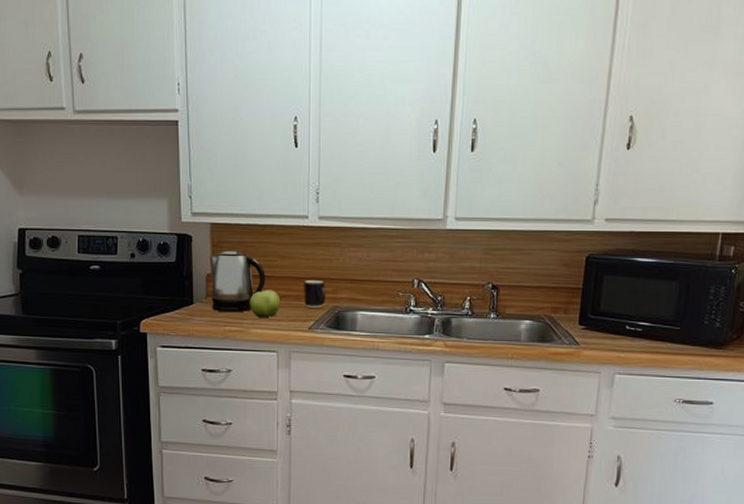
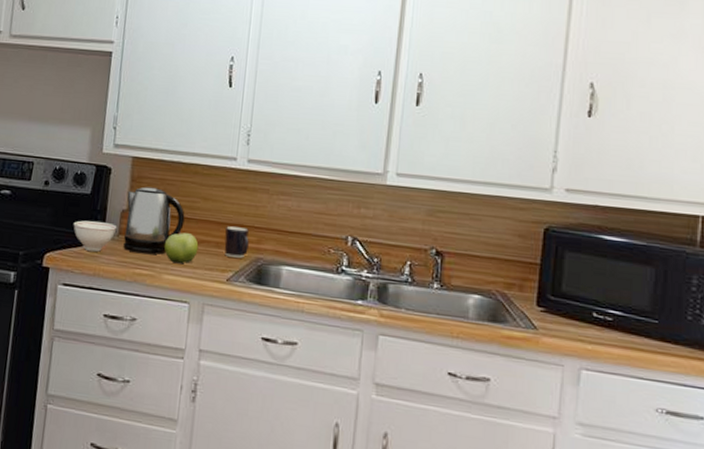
bowl: none [163,287,204,314] -> present [73,220,118,252]

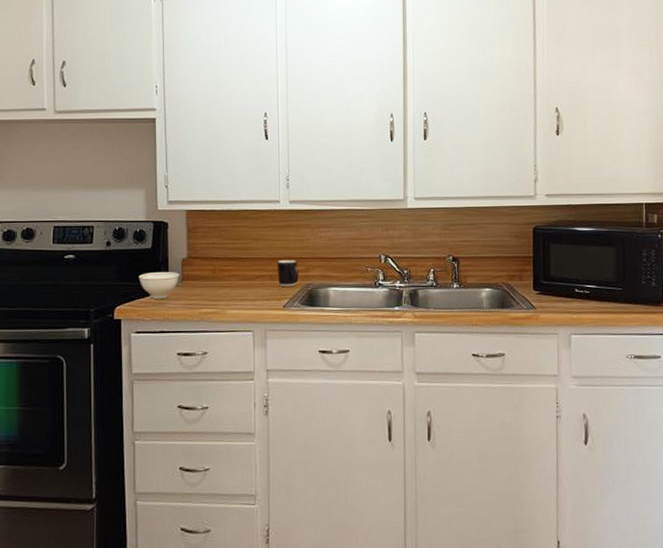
kettle: present [123,186,185,255] -> none [185,235,240,295]
fruit: present [164,231,199,264] -> none [225,270,255,299]

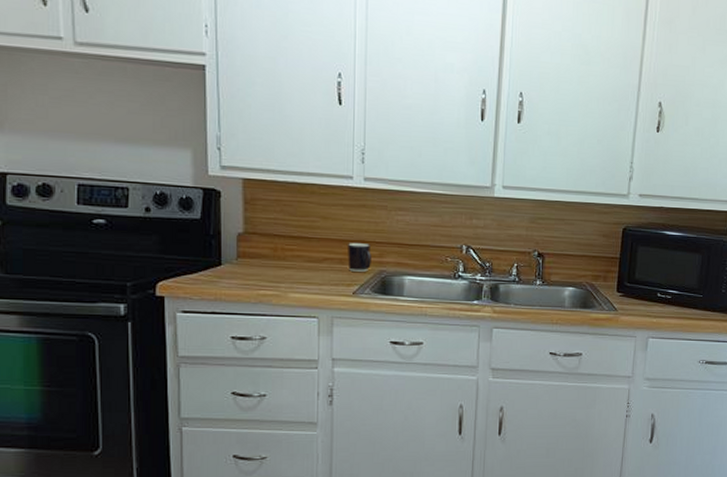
bowl: present [138,272,180,299] -> none [185,246,235,277]

